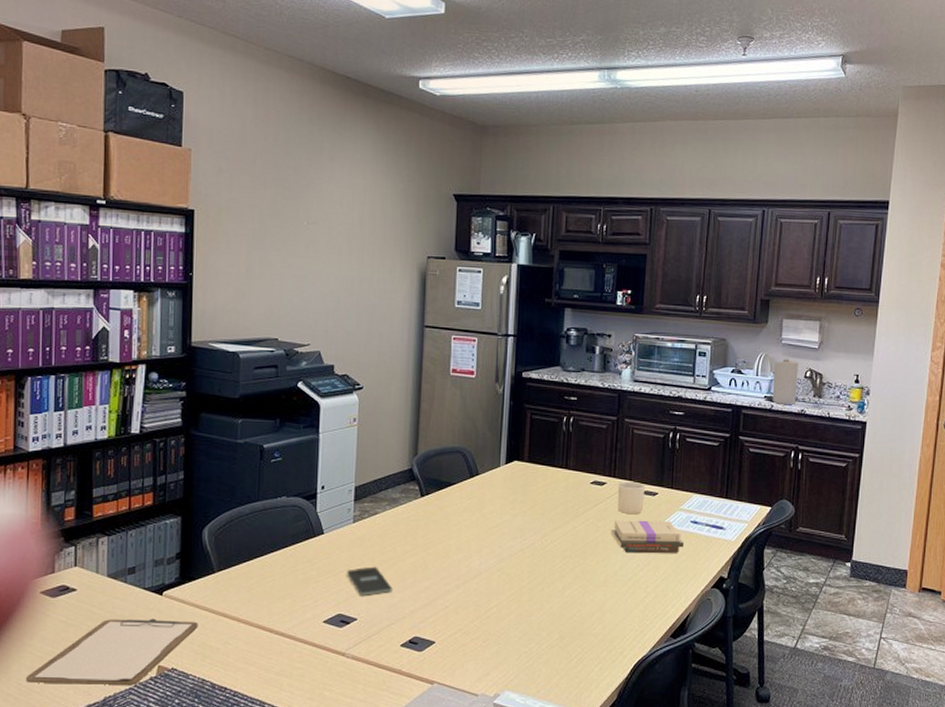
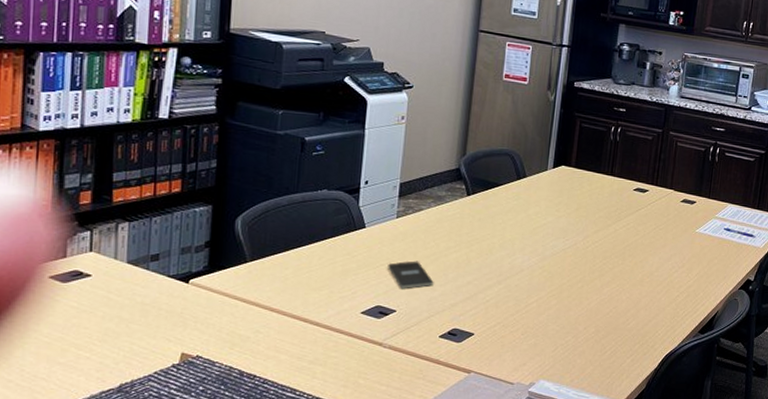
clipboard: present [25,618,198,685] -> none [29,306,227,372]
books: present [610,519,685,554] -> none [649,224,717,257]
mug: present [617,481,645,515] -> none [657,189,684,221]

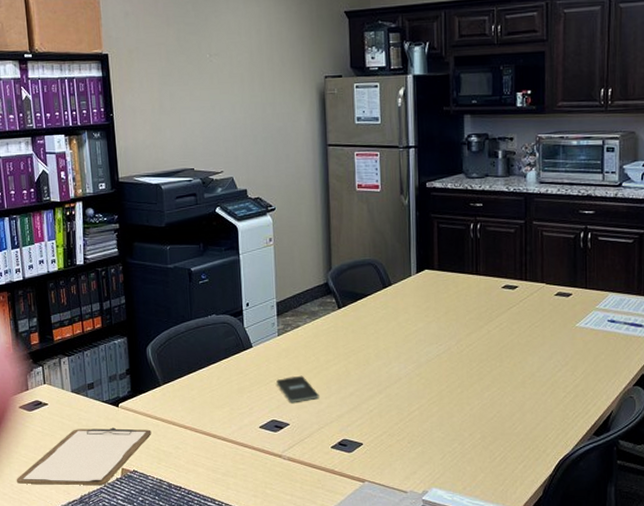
clipboard: none [29,306,227,372] -> present [16,427,152,485]

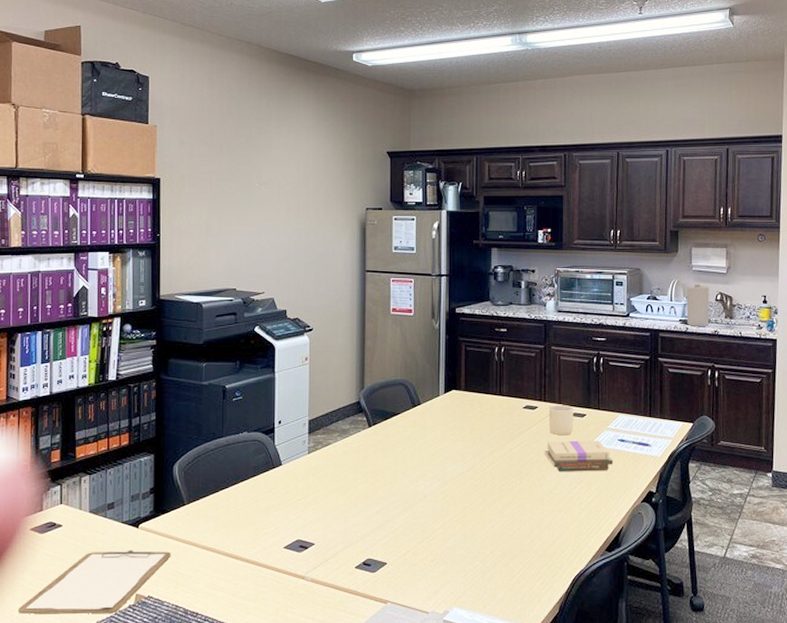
calculator: present [276,375,319,402] -> none [304,493,346,521]
books: none [525,321,603,355] -> present [544,440,614,472]
mug: none [530,283,558,317] -> present [548,404,574,436]

